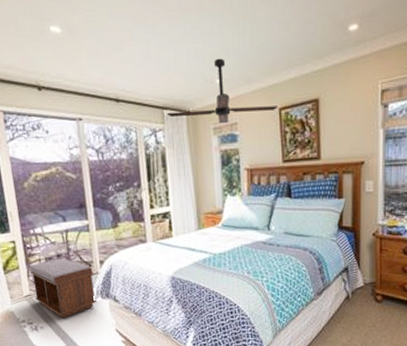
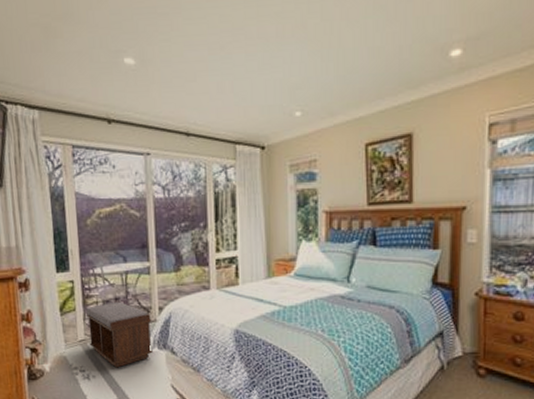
ceiling fan: present [166,58,278,124] -> none [238,88,364,161]

